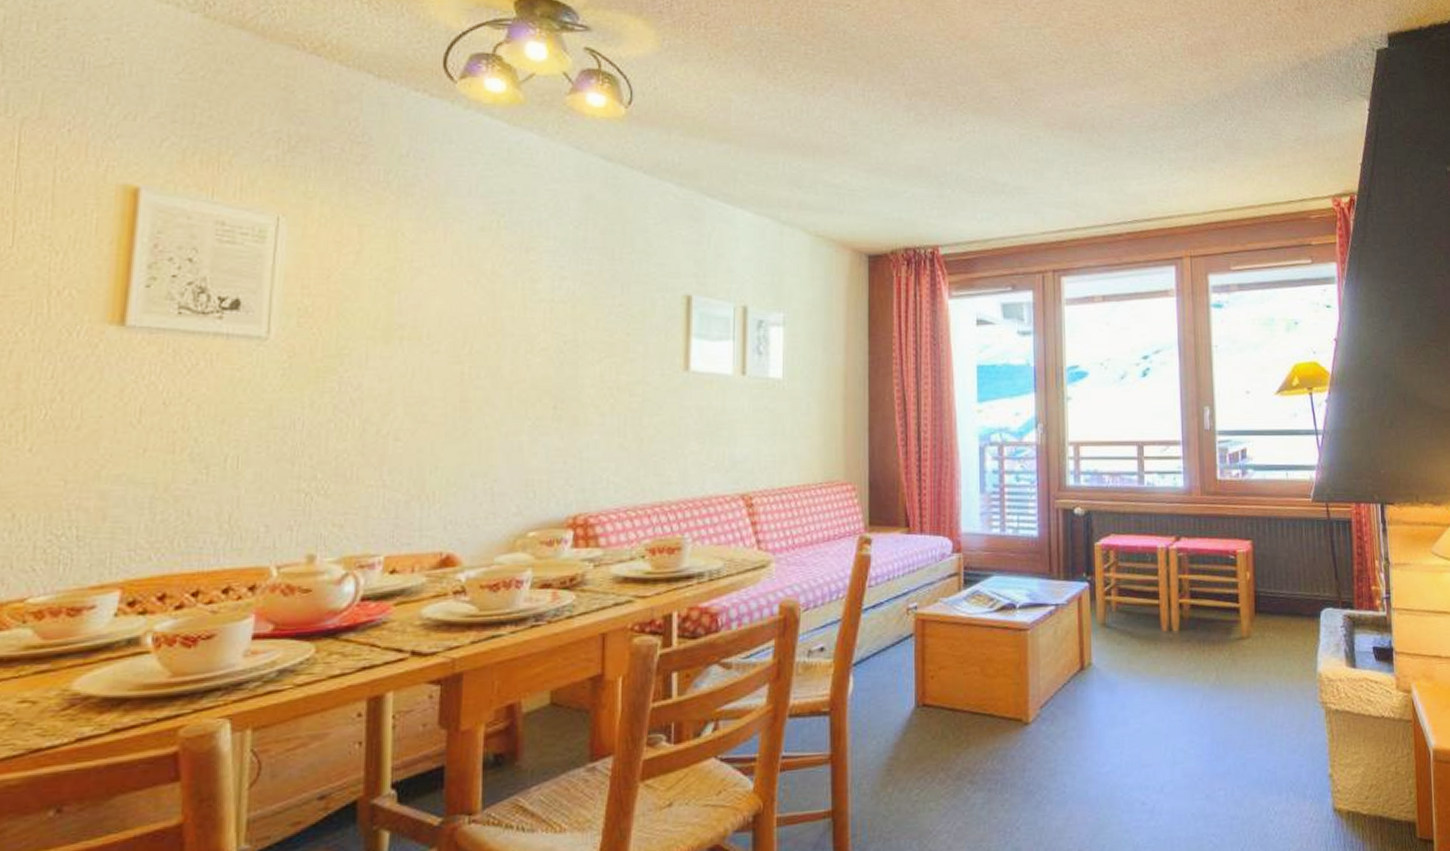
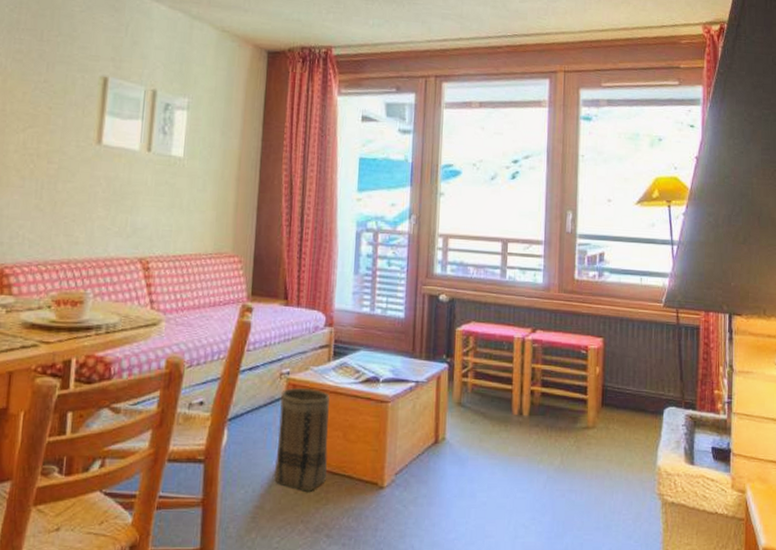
basket: none [907,622,966,736] -> present [273,388,330,492]

